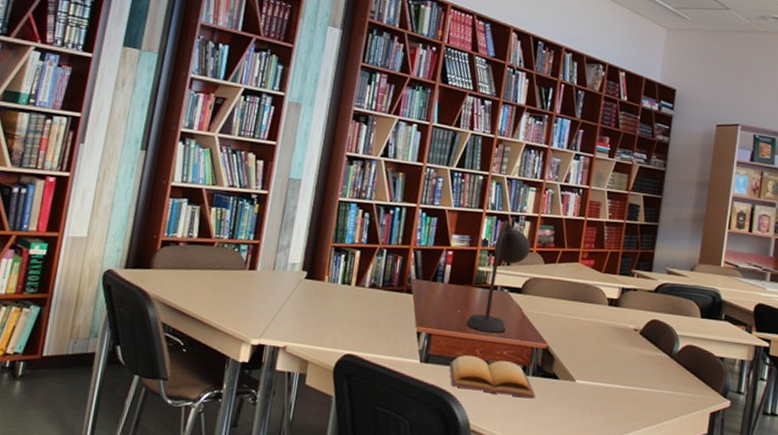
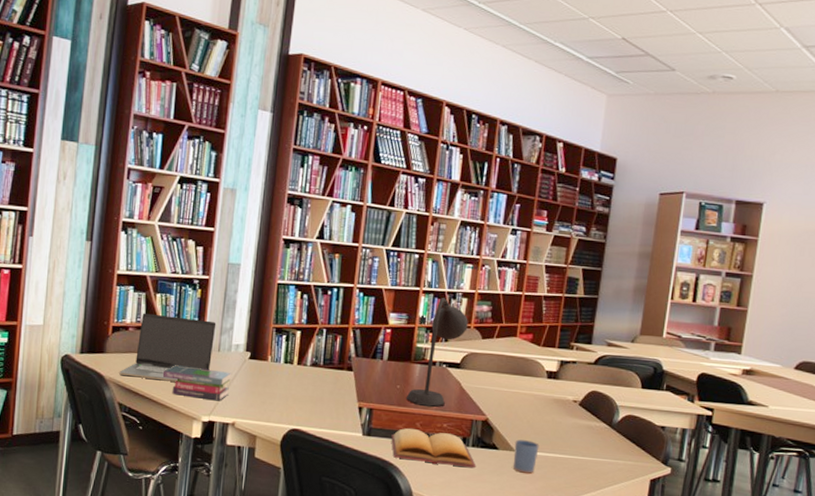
laptop: none [165,227,273,301] -> present [119,313,216,382]
books: none [212,283,286,323] -> present [162,365,231,401]
mug: none [573,369,600,405] -> present [513,439,540,474]

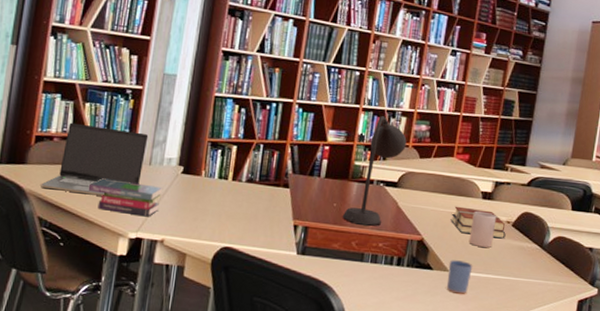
bible: present [391,428,477,469] -> none [326,247,411,289]
books: none [515,386,573,418] -> present [450,206,506,239]
mug: none [534,390,563,428] -> present [469,210,497,248]

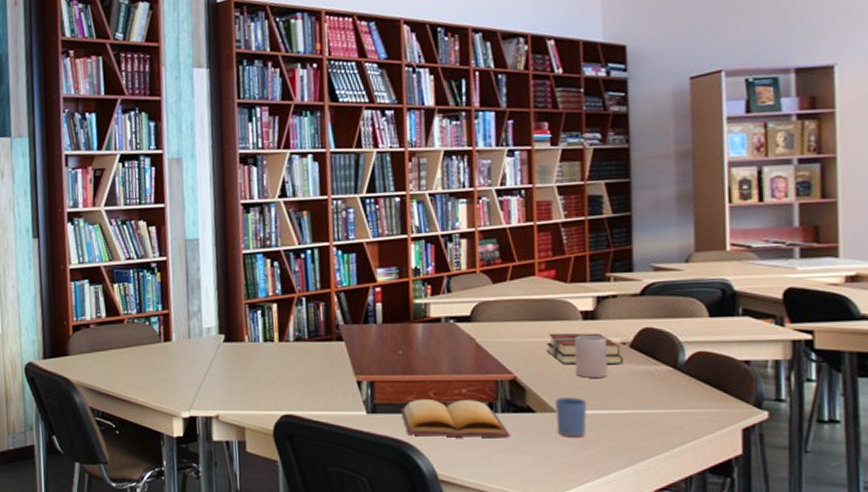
laptop: present [41,122,149,196] -> none [86,305,183,378]
books: present [88,178,162,217] -> none [132,358,207,394]
bible: none [326,247,411,289] -> present [401,398,511,438]
desk lamp: present [342,116,407,227] -> none [411,242,473,372]

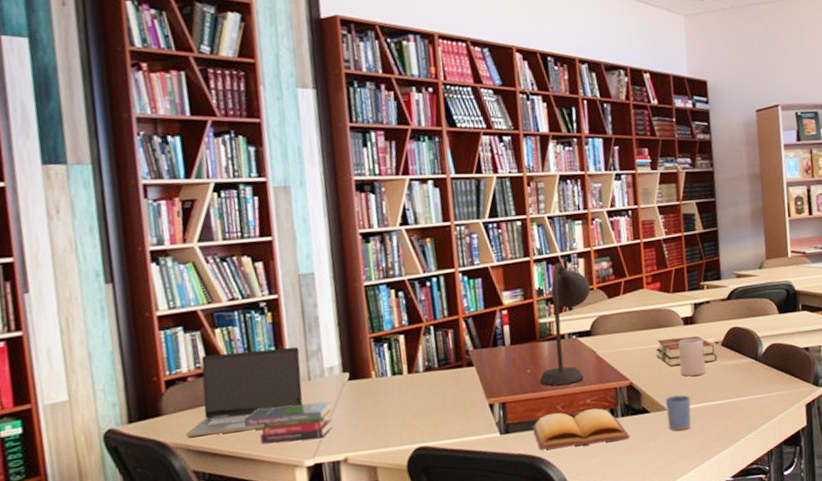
laptop: none [86,305,183,378] -> present [186,347,303,437]
books: none [132,358,207,394] -> present [243,401,332,444]
desk lamp: none [411,242,473,372] -> present [539,263,591,387]

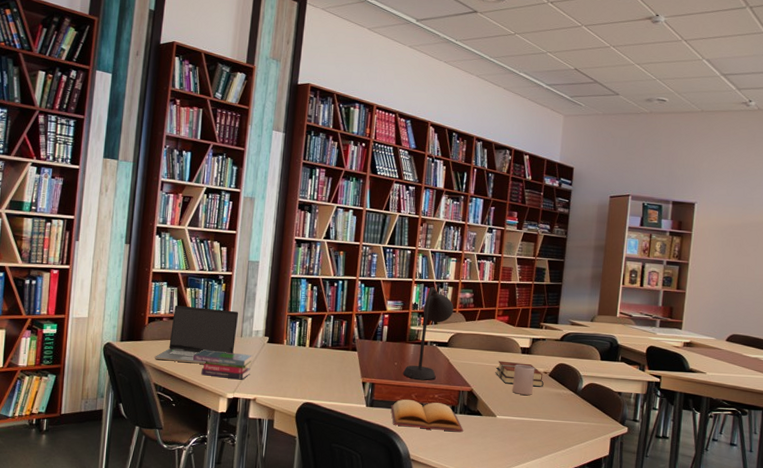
mug: present [665,395,691,431] -> none [495,407,517,436]

